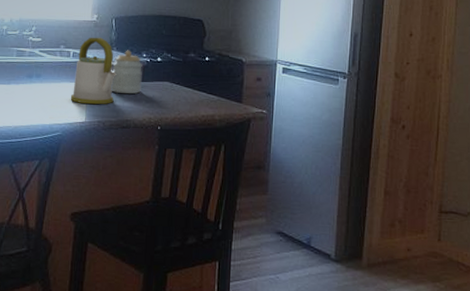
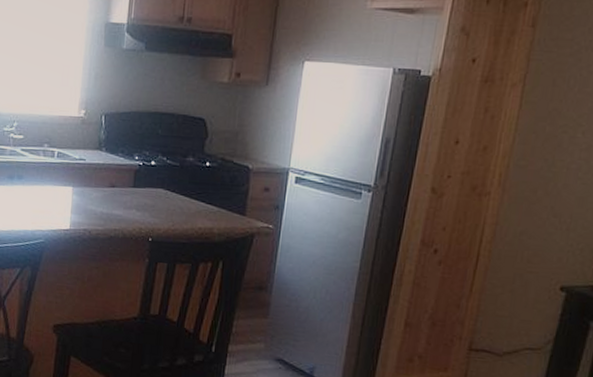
kettle: present [70,37,117,105] -> none [54,135,105,211]
jar: present [111,50,143,94] -> none [98,151,134,201]

